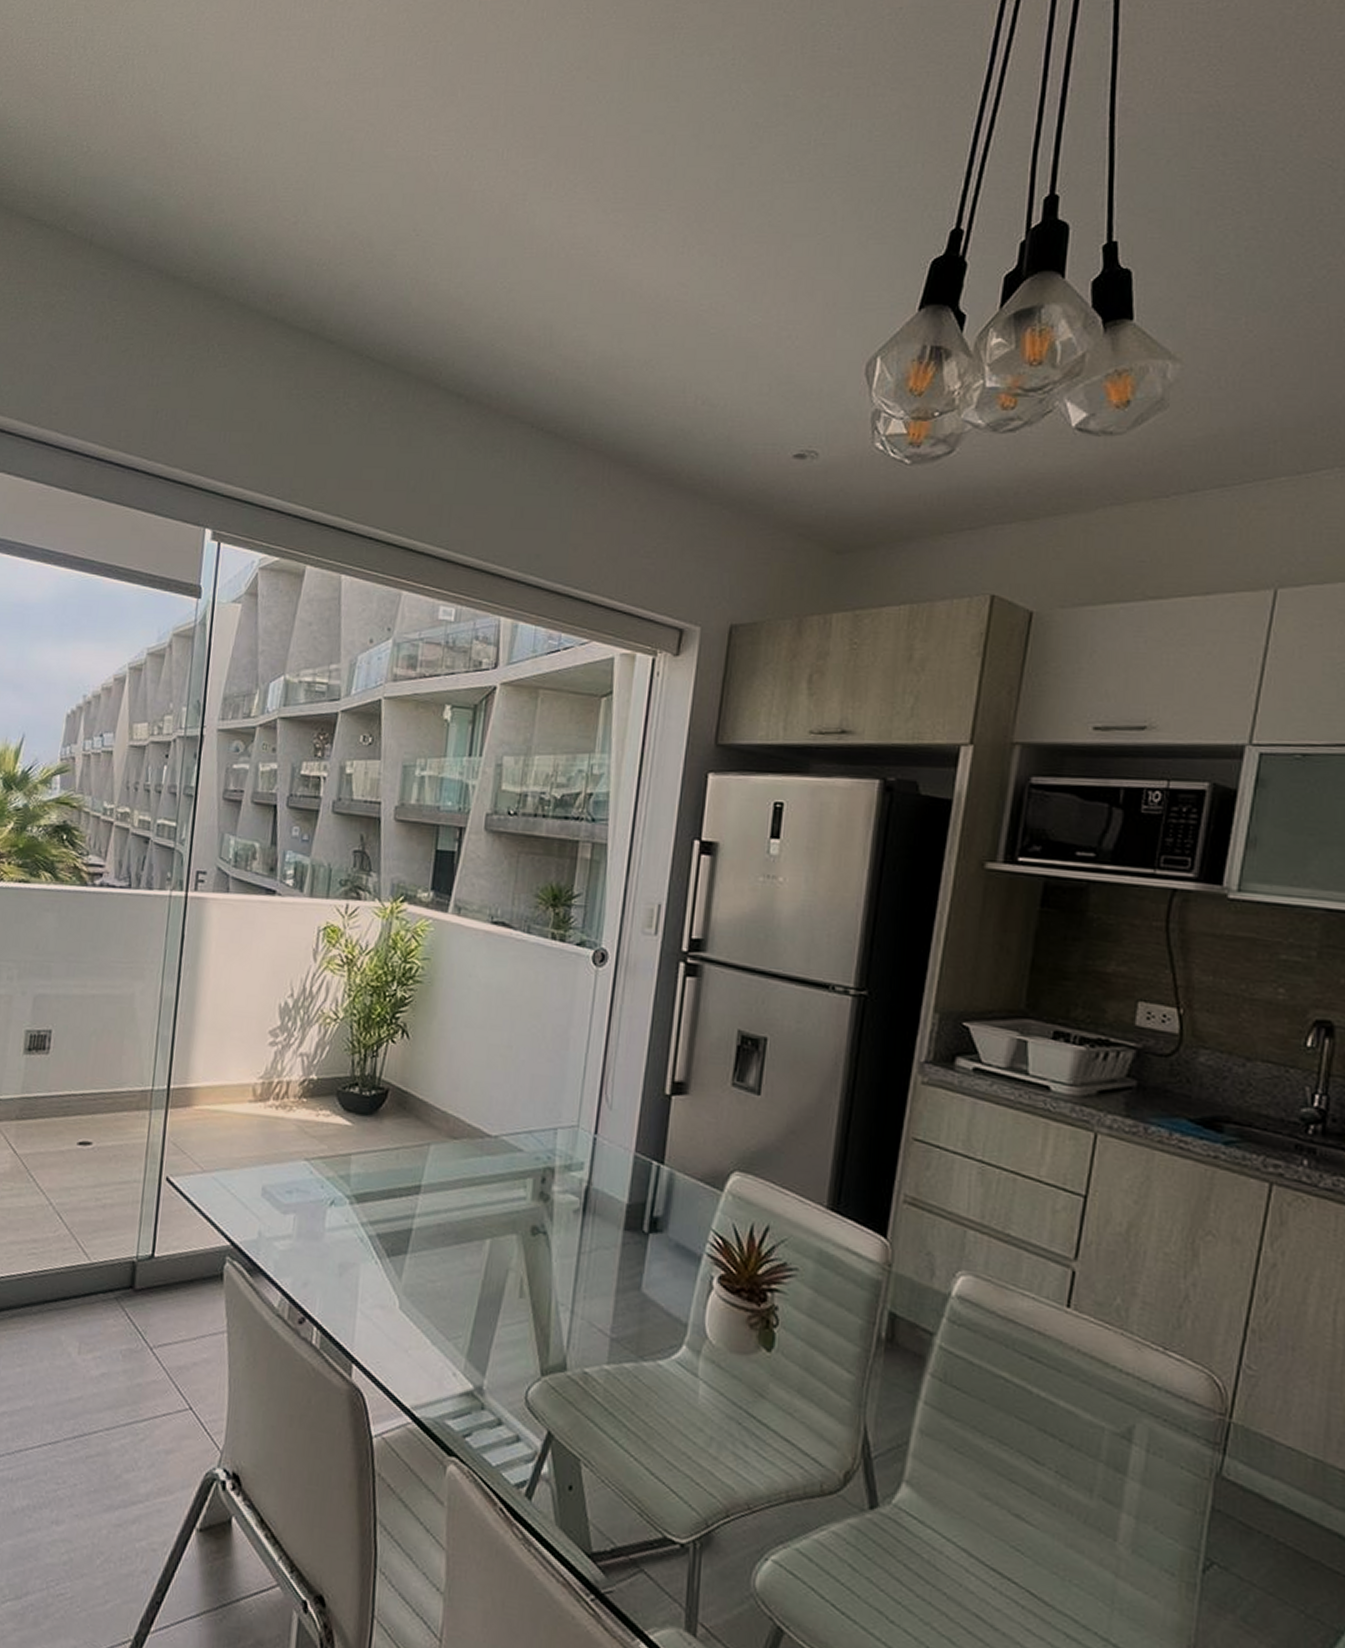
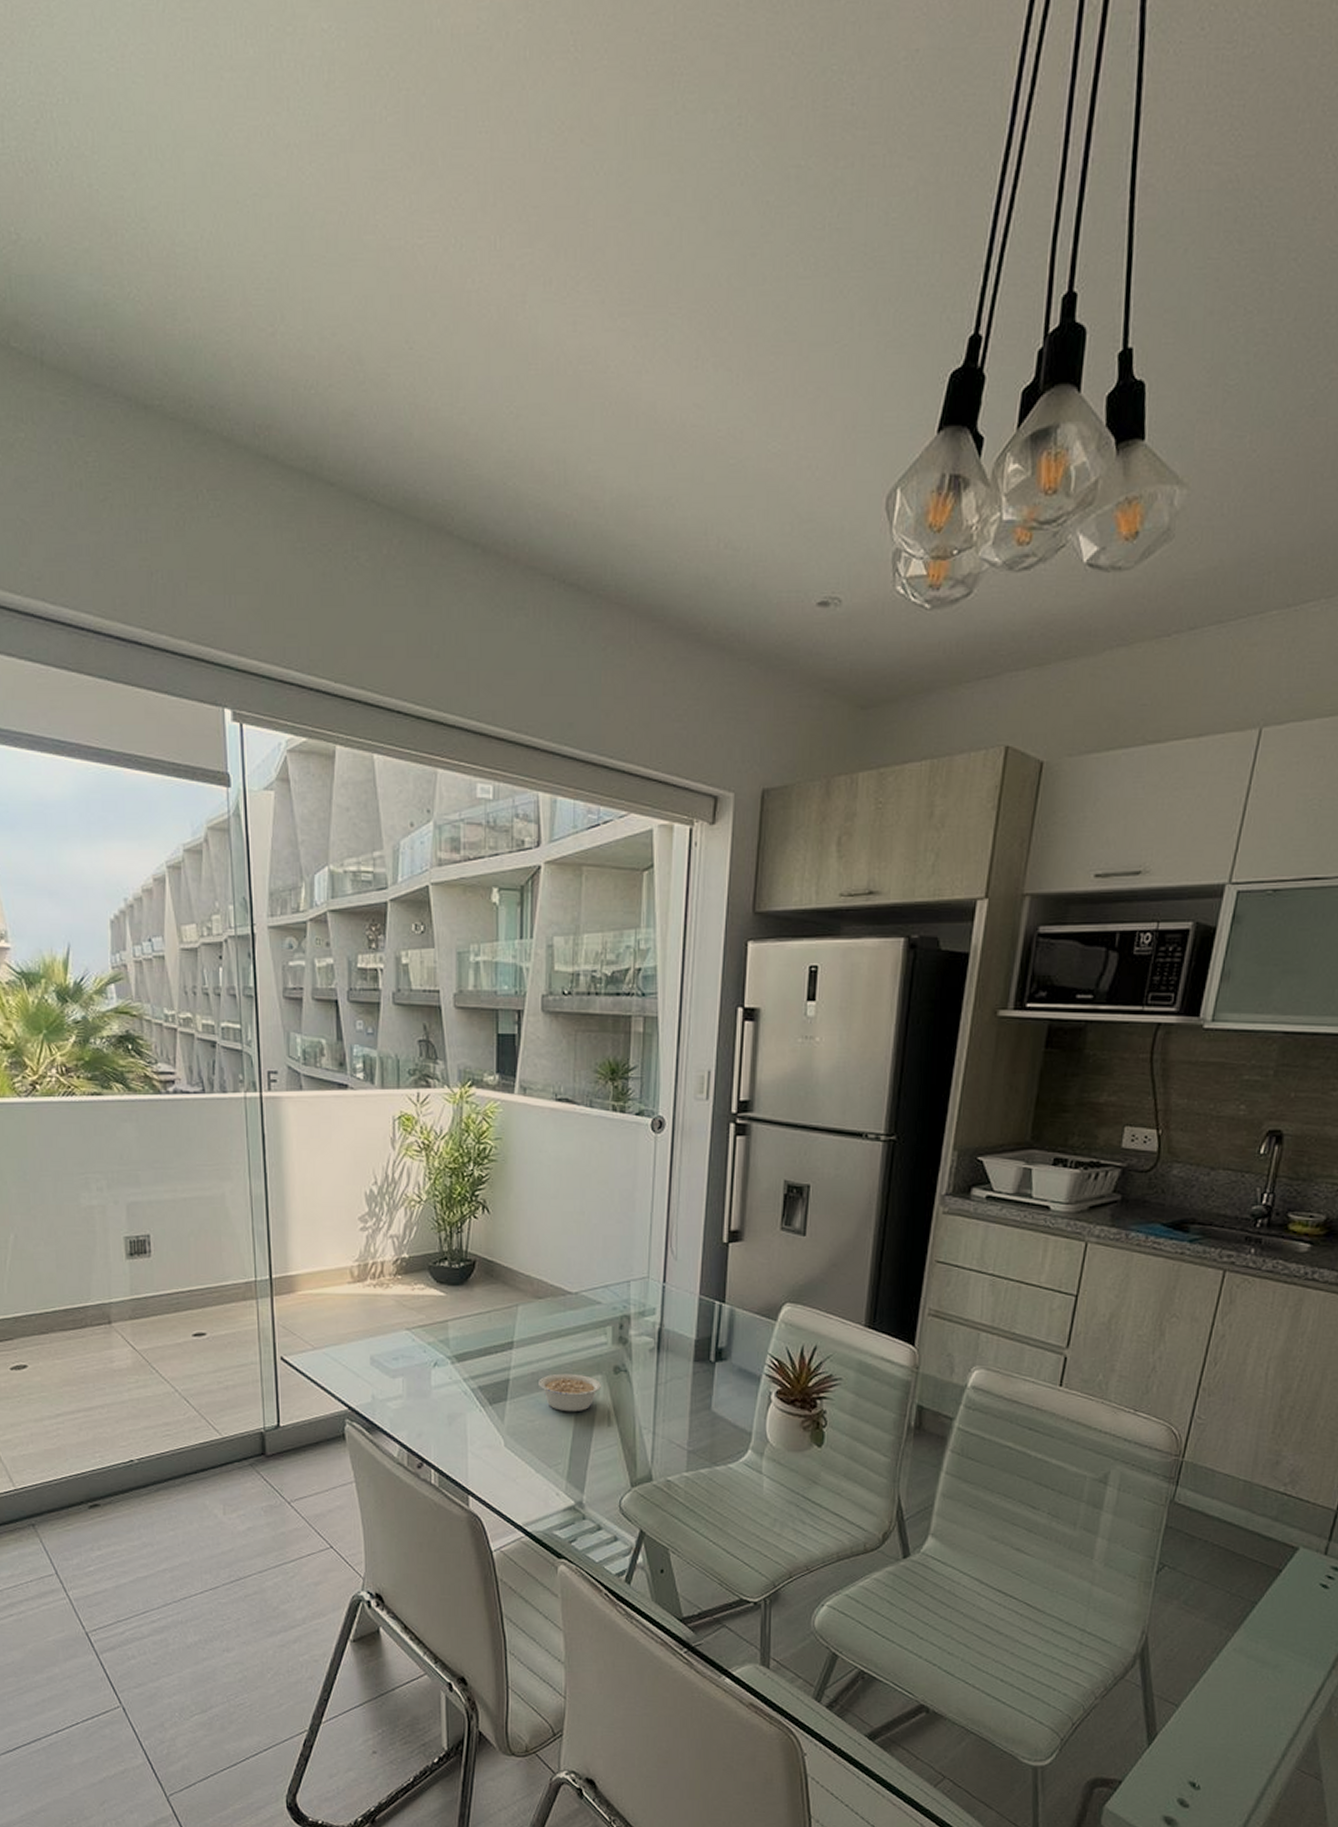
legume: none [444,1227,517,1276] -> present [539,1373,602,1412]

